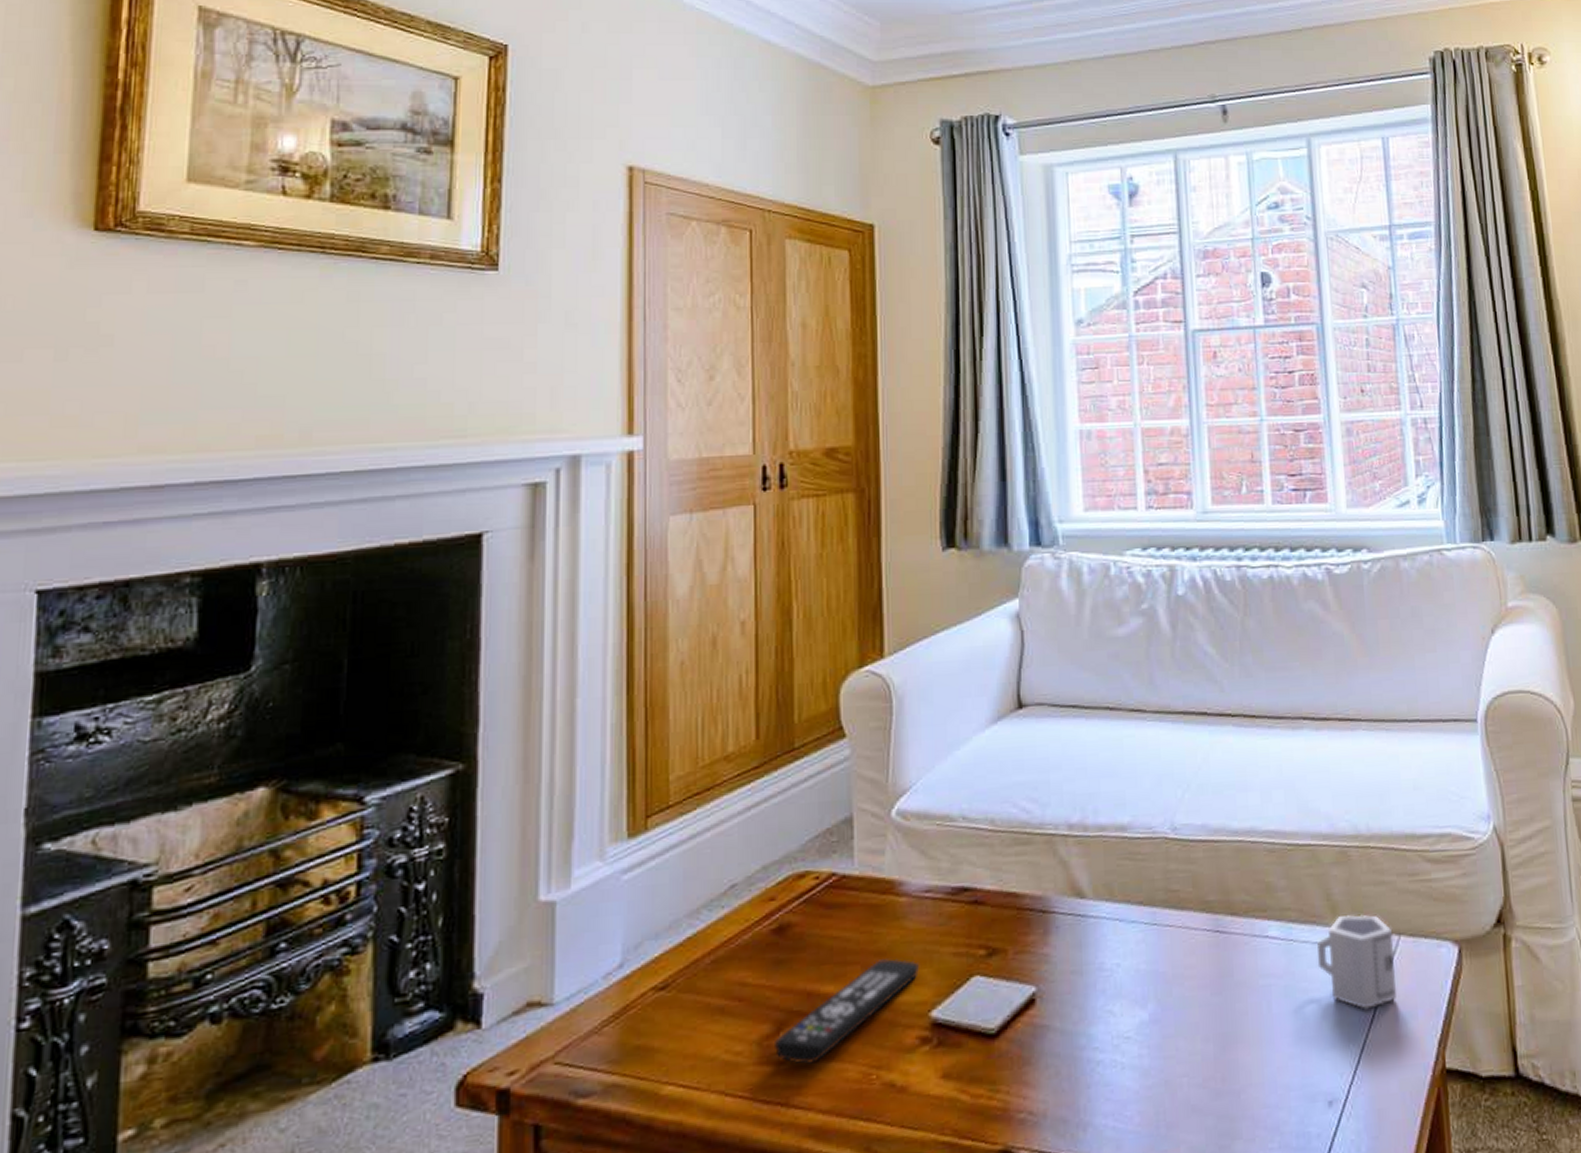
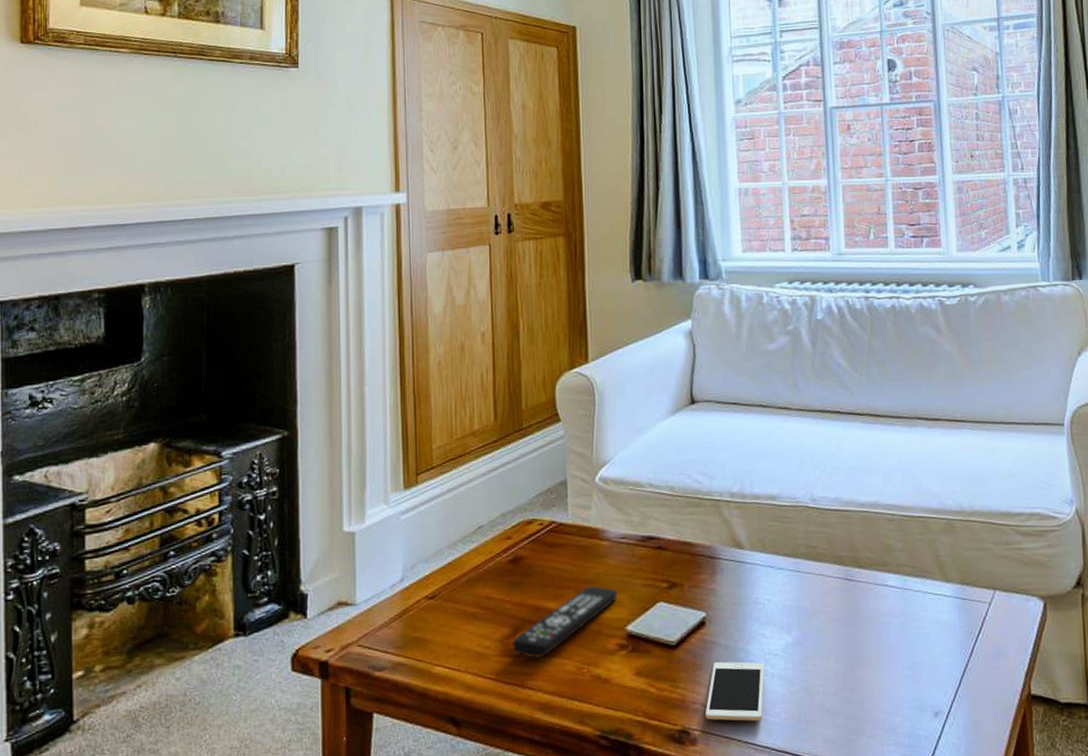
cell phone: none [1034,1050,1113,1134] -> present [705,661,765,721]
cup: present [1316,914,1396,1009] -> none [926,572,991,645]

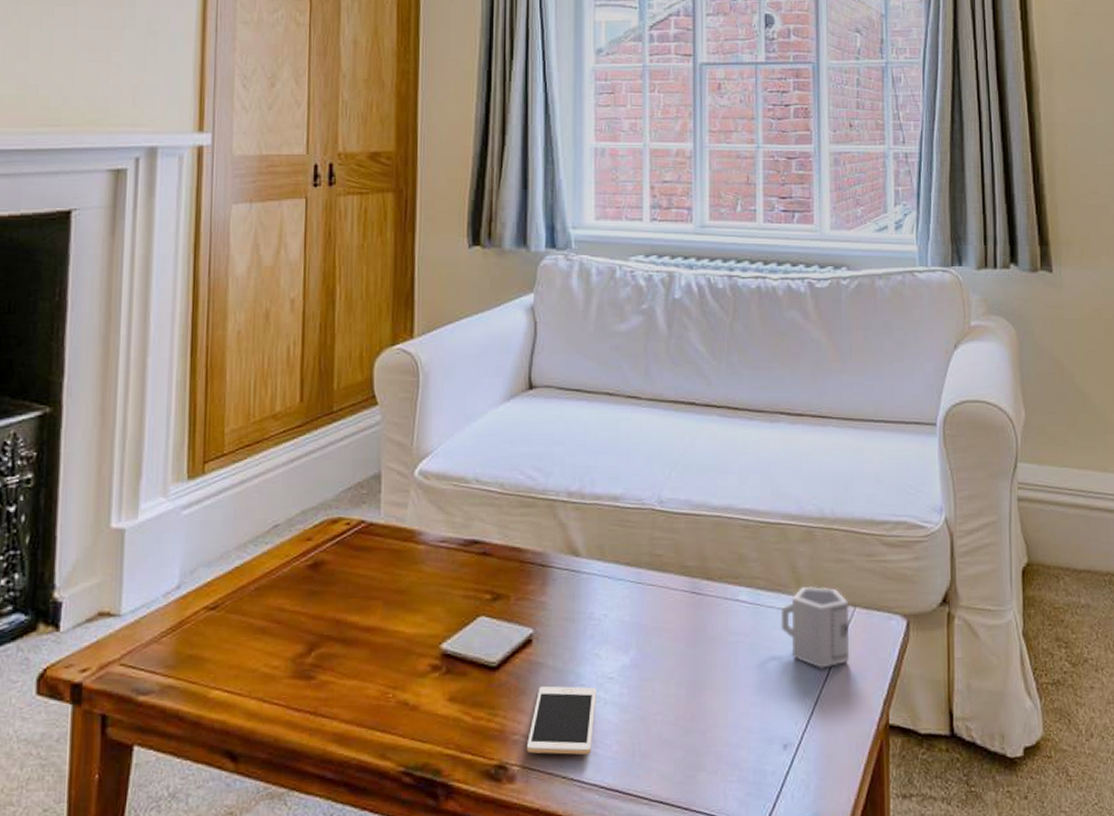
remote control: present [512,586,617,658] -> none [305,597,433,681]
cup: none [926,572,991,645] -> present [780,586,850,669]

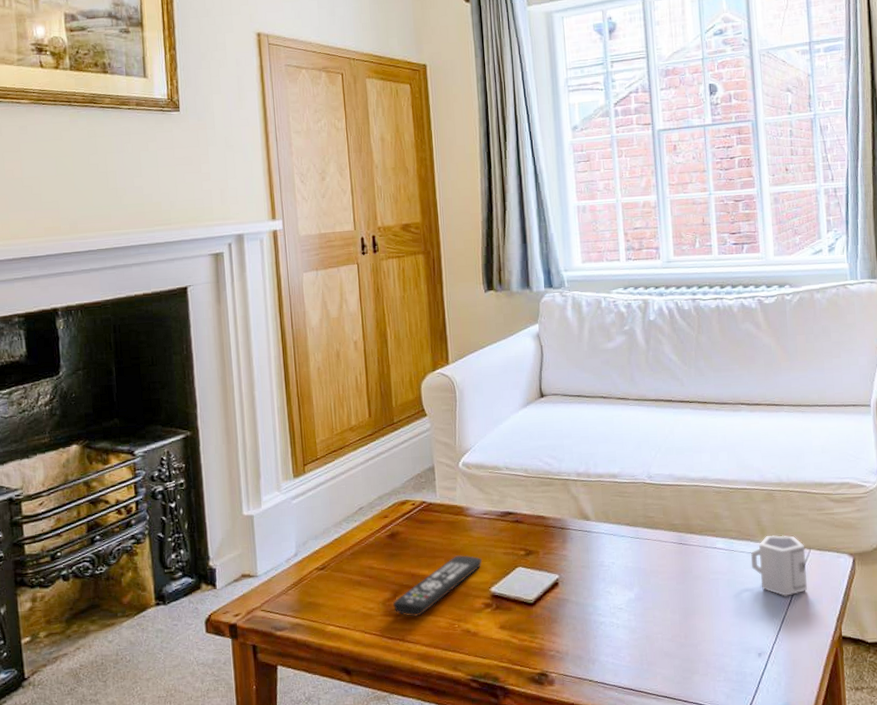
remote control: none [305,597,433,681] -> present [392,555,482,617]
cell phone: present [526,685,597,755] -> none [560,615,611,665]

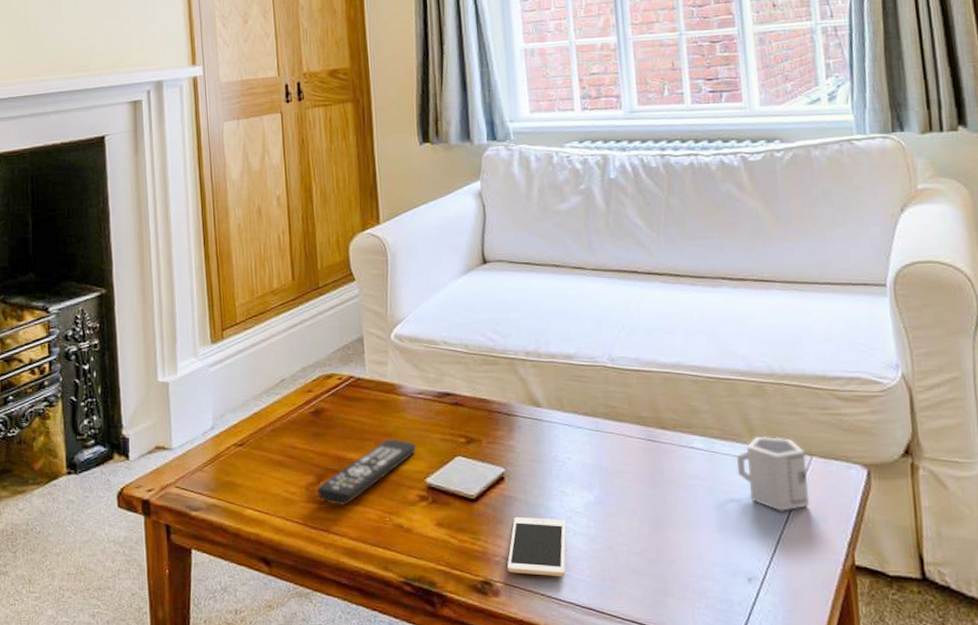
cell phone: none [560,615,611,665] -> present [507,516,567,576]

